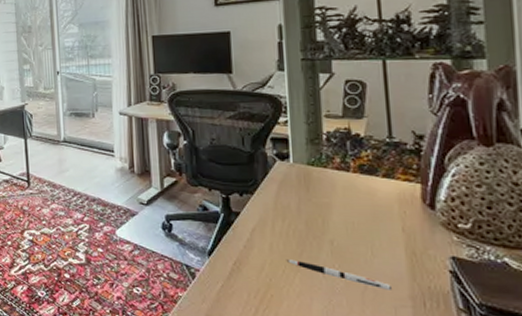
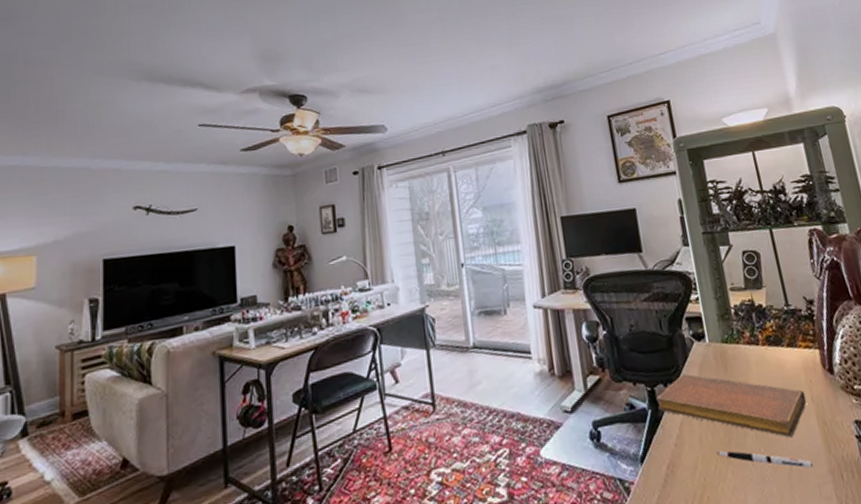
notebook: none [231,187,397,260] -> present [657,373,807,438]

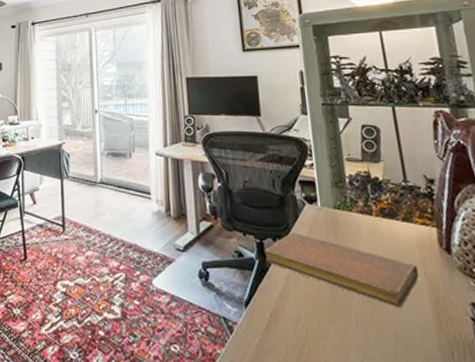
pen: present [716,450,813,469] -> none [320,309,421,340]

